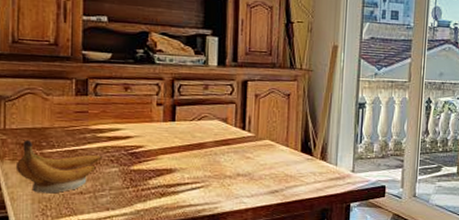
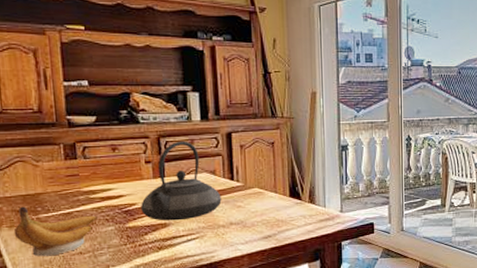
teapot: none [148,85,231,168] -> present [141,140,222,221]

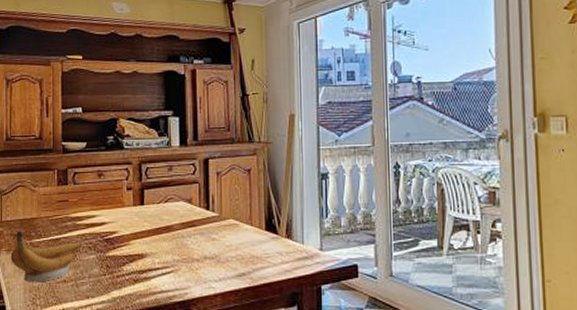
teapot: present [141,140,222,221] -> none [121,167,197,252]

